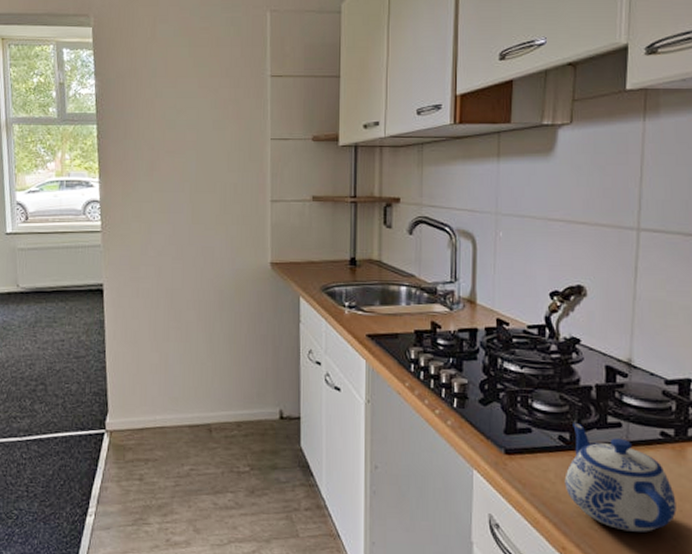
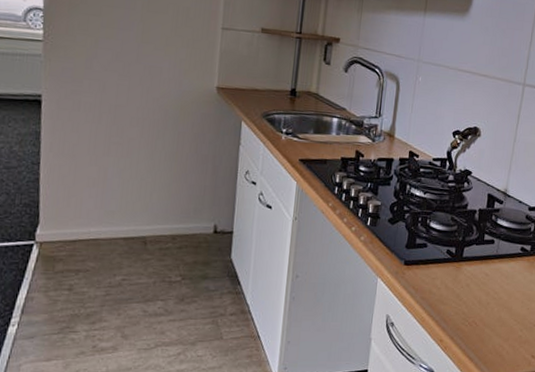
teapot: present [564,422,676,532] -> none [447,239,526,326]

